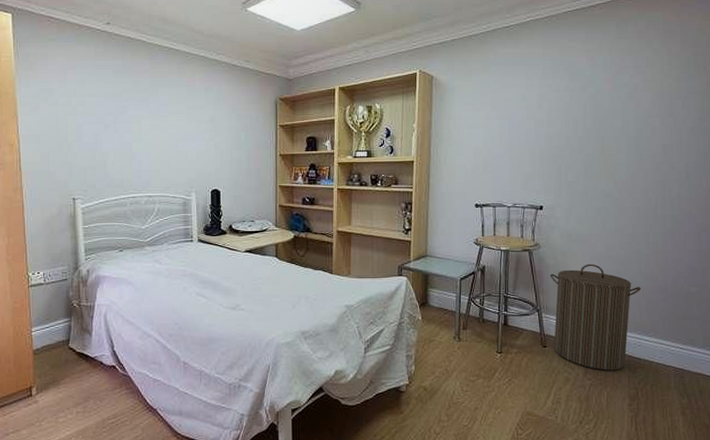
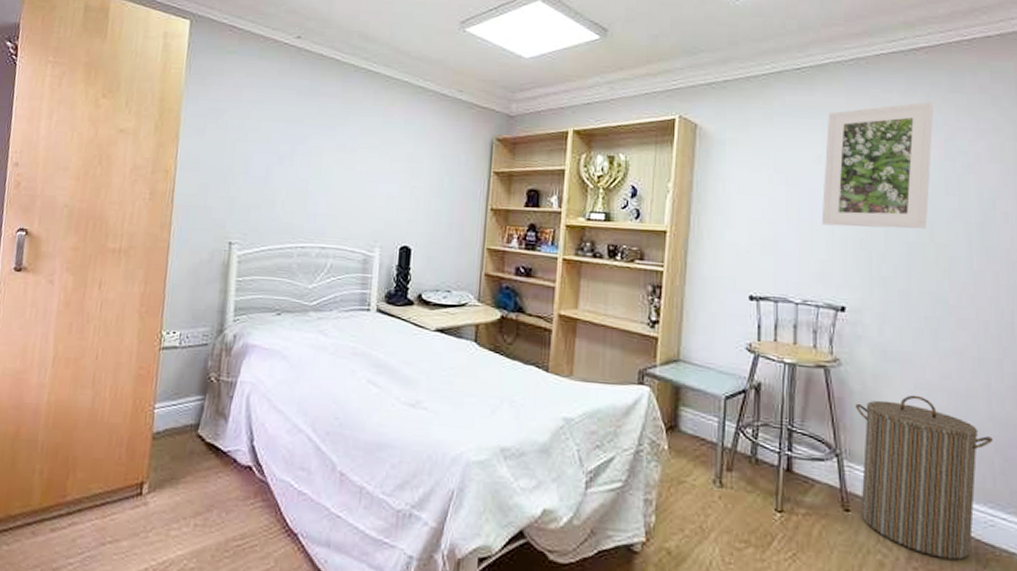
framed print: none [525,47,605,147] -> present [821,101,934,229]

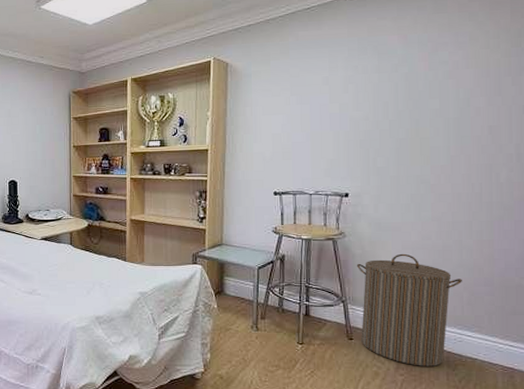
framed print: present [821,101,934,229] -> none [329,23,420,132]

